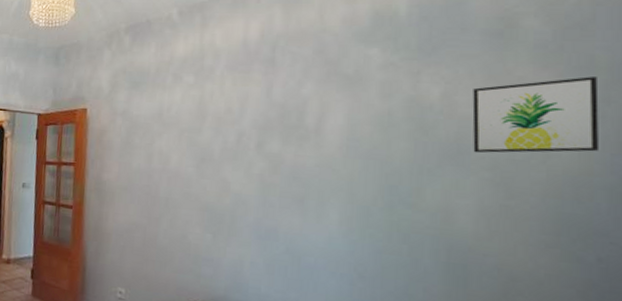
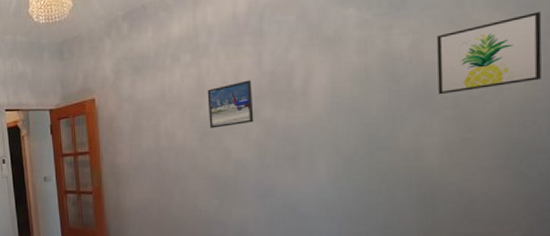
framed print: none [208,109,259,157] -> present [207,80,254,129]

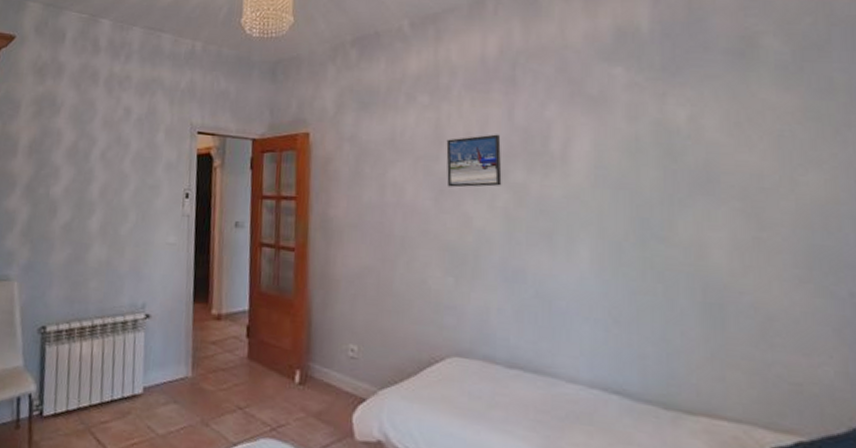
wall art: present [436,12,542,95] -> none [719,99,843,182]

